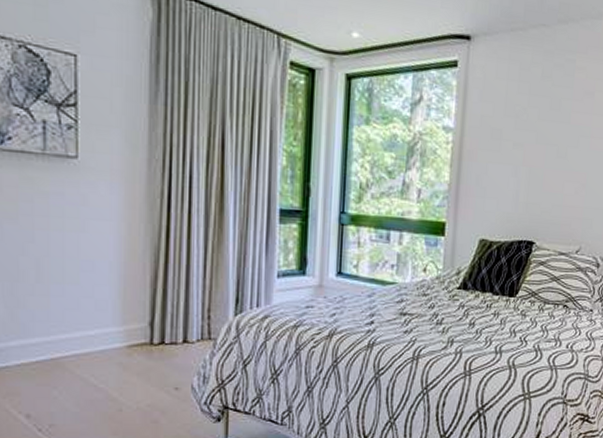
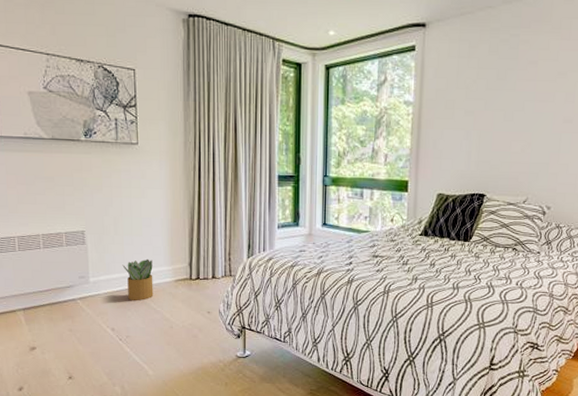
potted plant: none [47,316,94,374] -> present [122,259,154,301]

